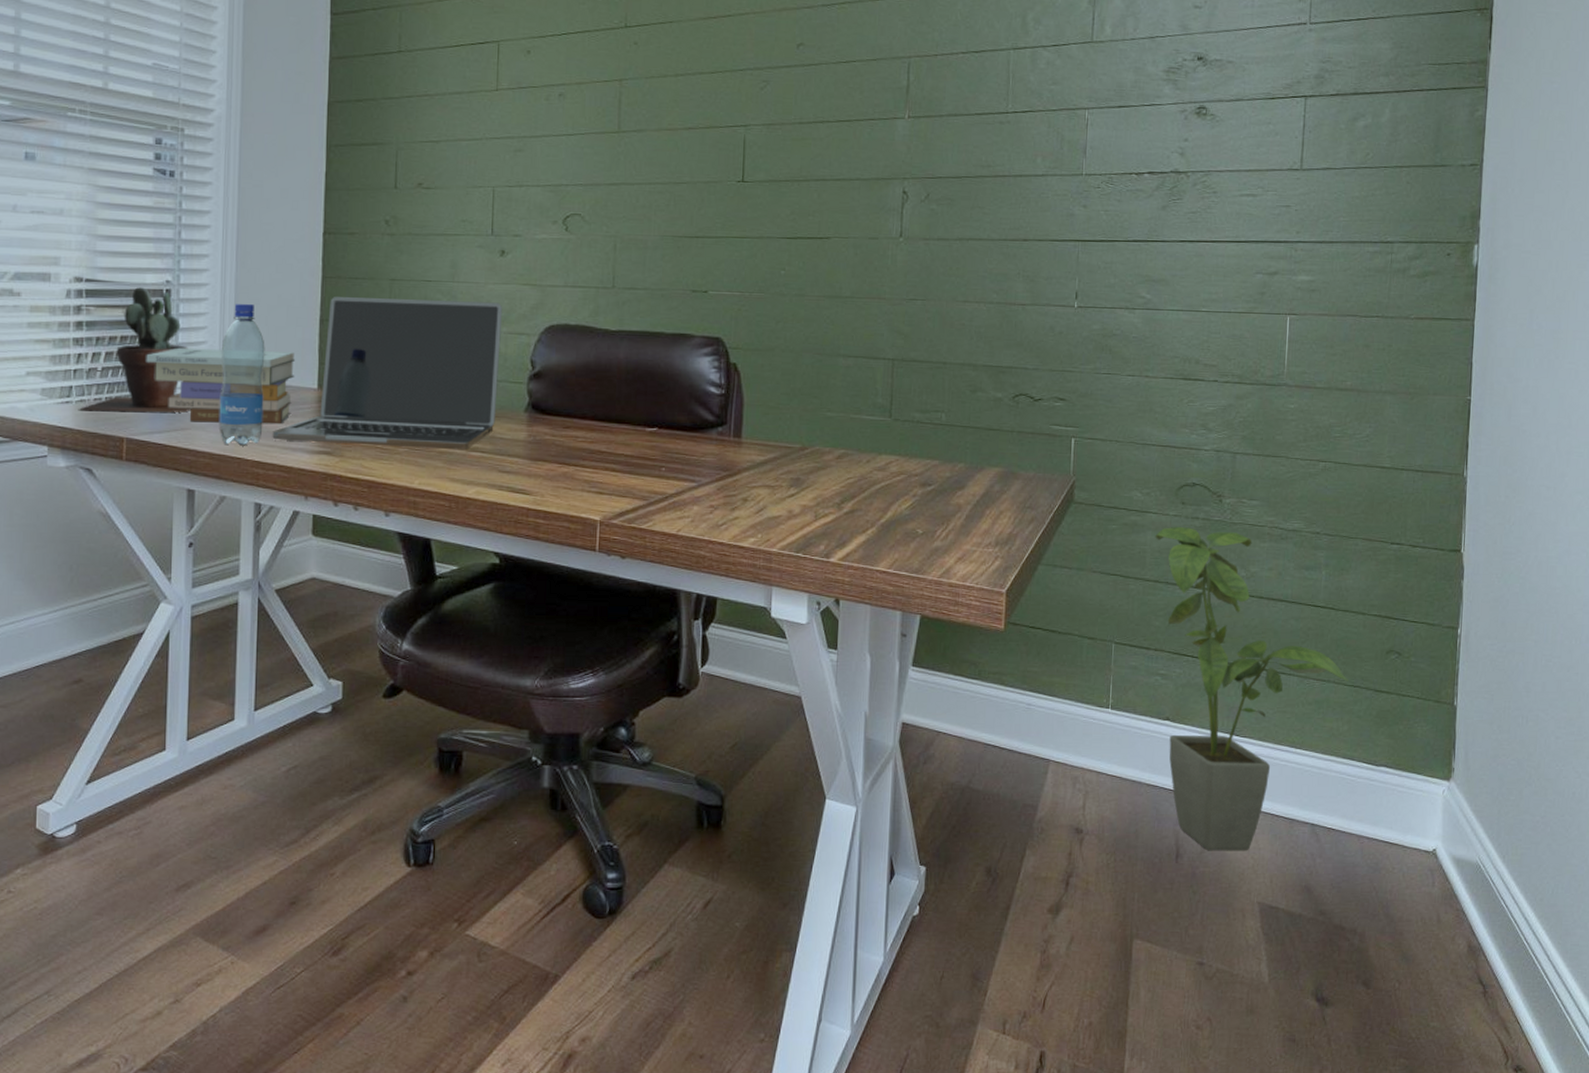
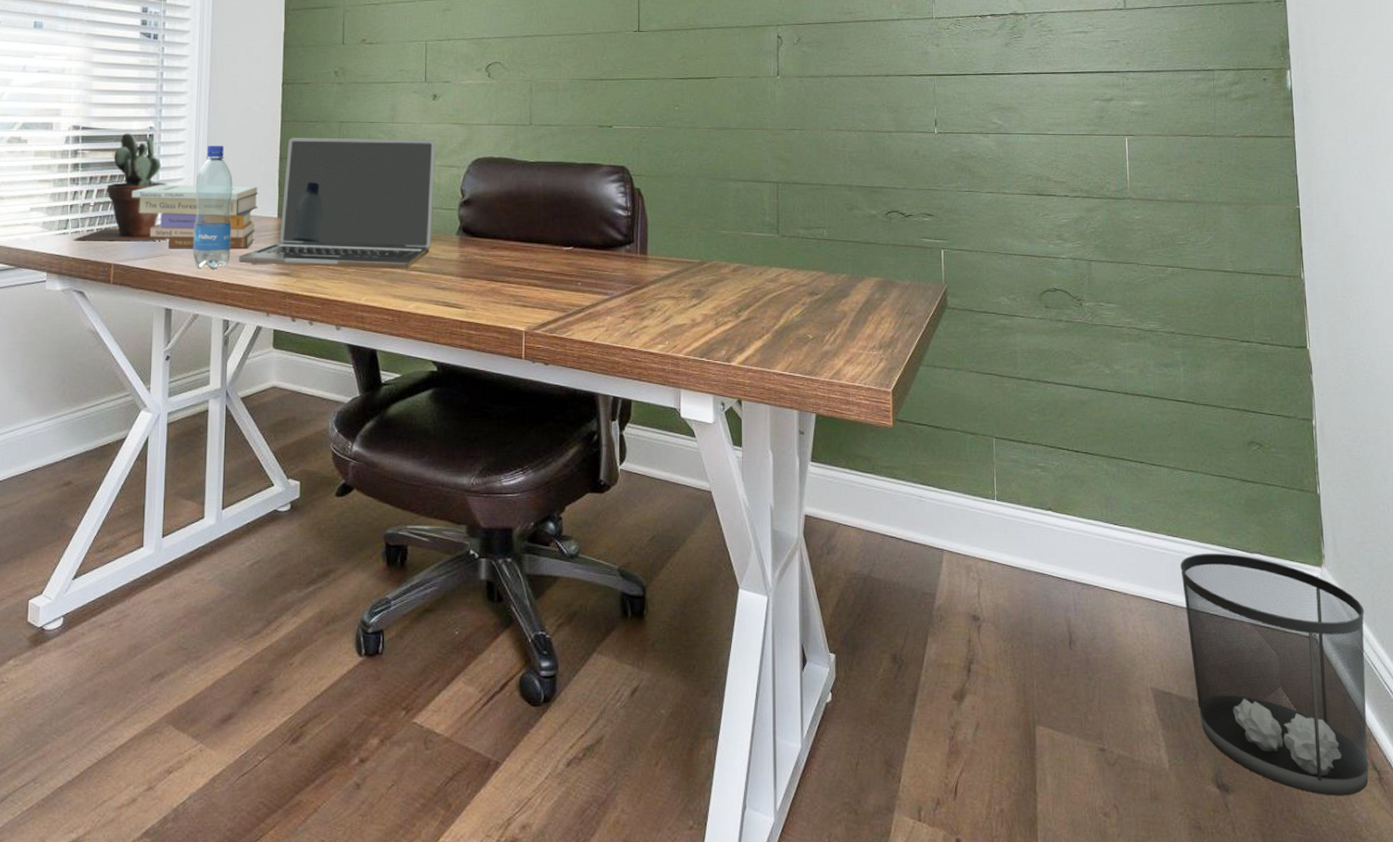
house plant: present [1155,526,1348,851] -> none [1024,328,1215,637]
waste bin: none [1301,765,1489,1010] -> present [1180,553,1369,796]

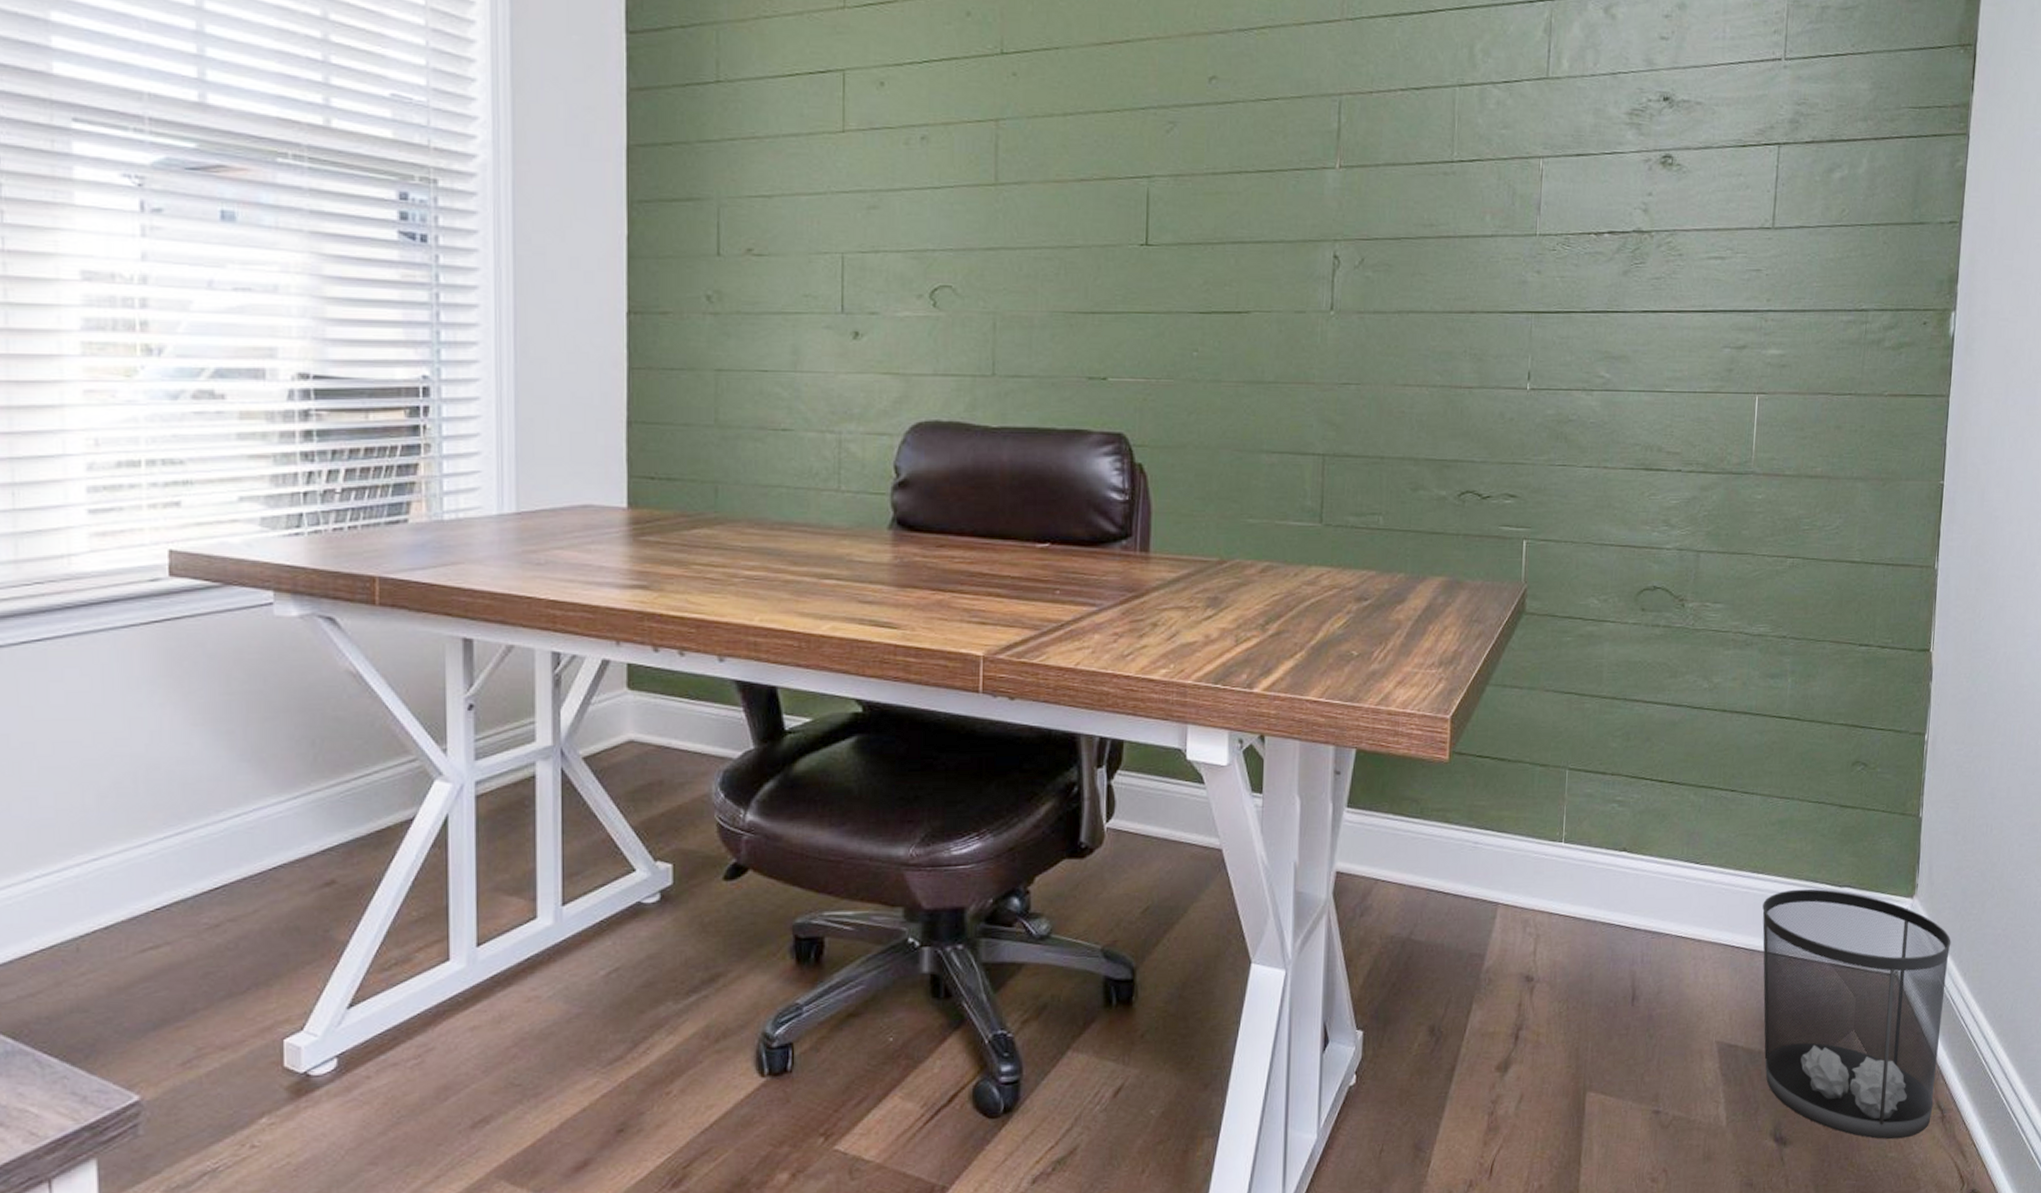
potted cactus: present [73,133,170,241] -> none [311,385,465,545]
books: present [131,184,259,249] -> none [400,460,598,554]
bottle: present [193,146,233,269] -> none [499,404,559,582]
laptop: present [238,138,436,270] -> none [571,393,859,578]

